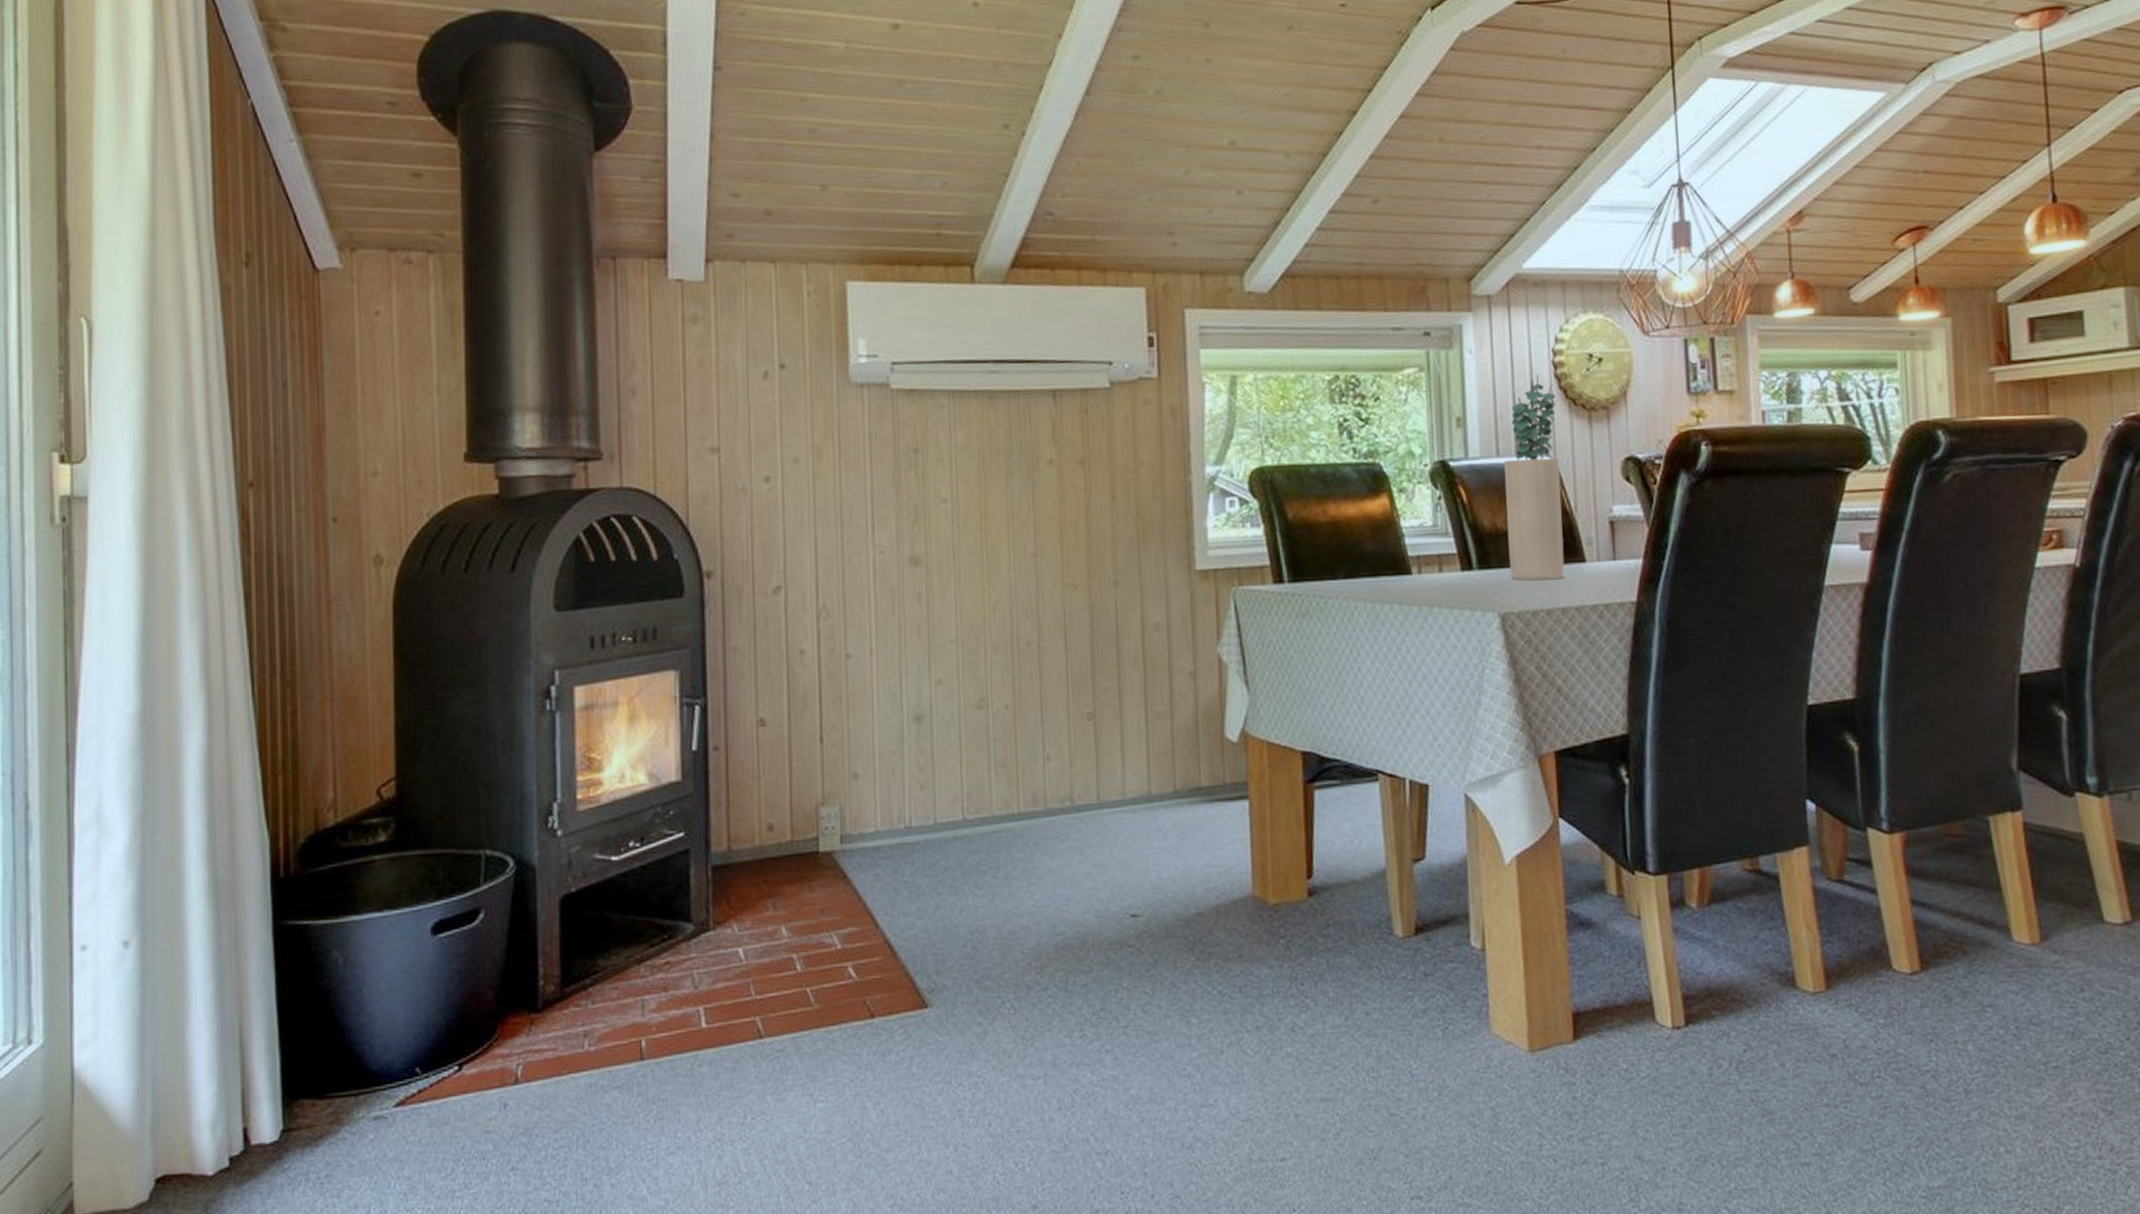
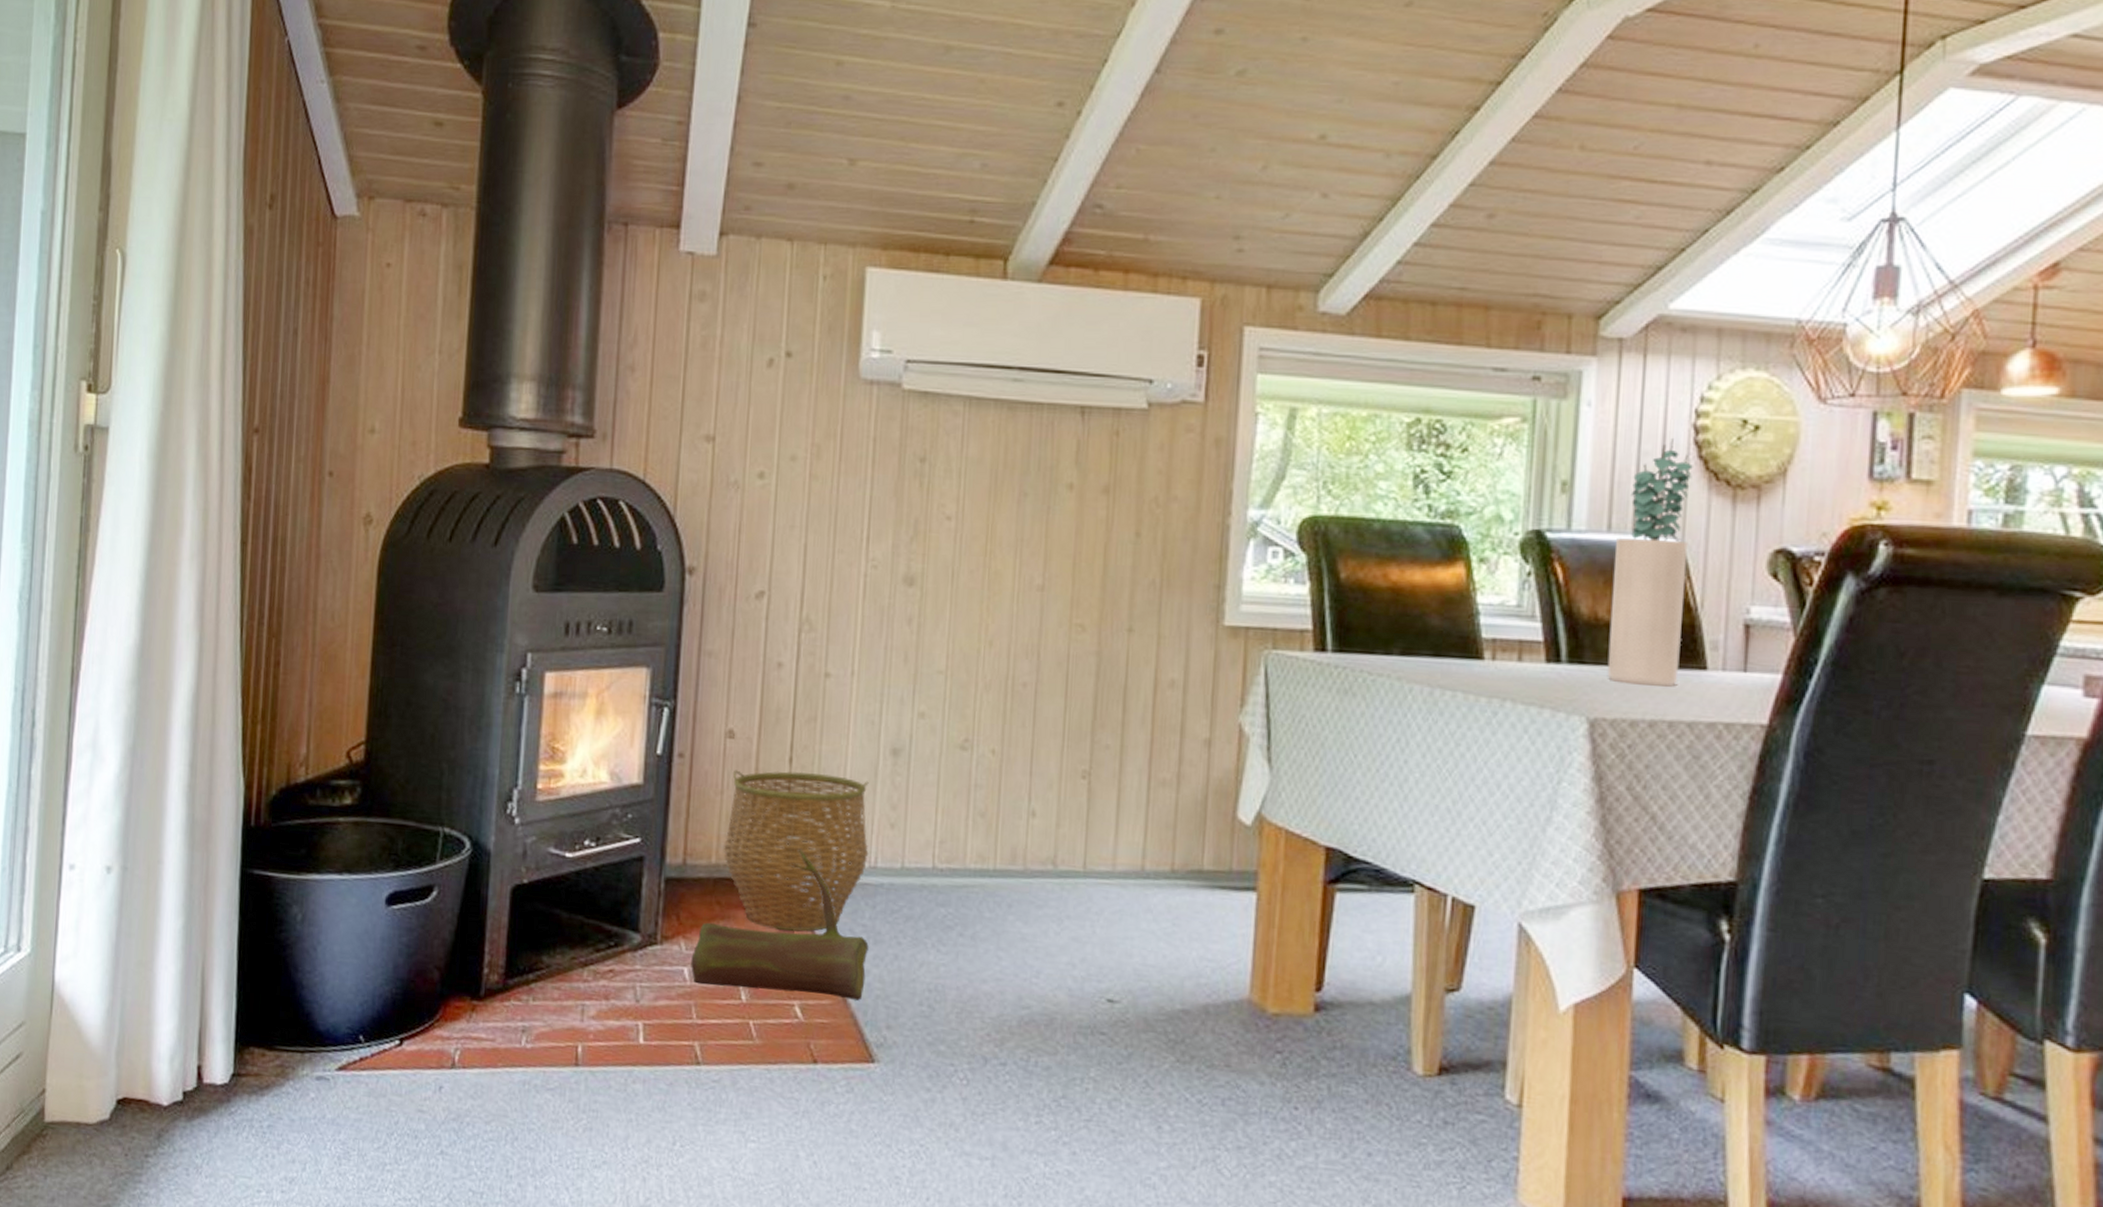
decorative log: none [745,819,912,962] -> present [691,847,869,1001]
basket: none [766,747,903,900] -> present [723,770,869,932]

